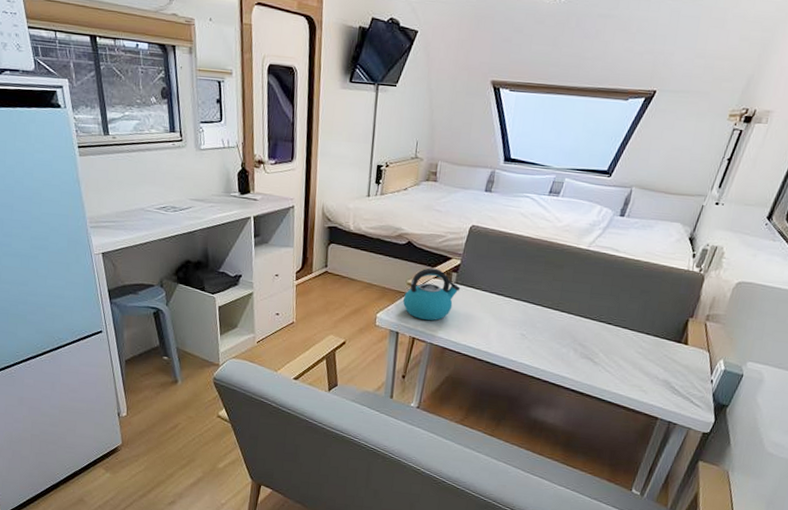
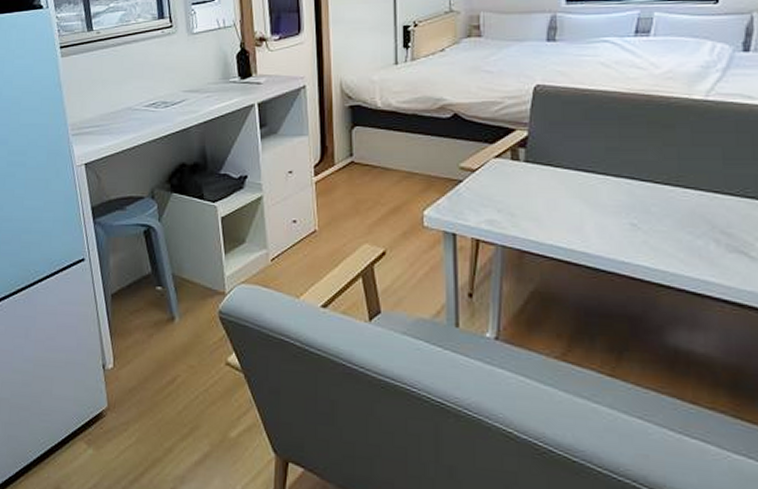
kettle: present [403,268,461,321] -> none [457,145,533,215]

